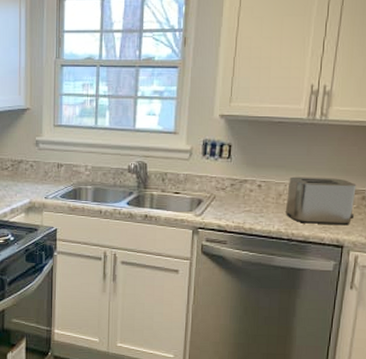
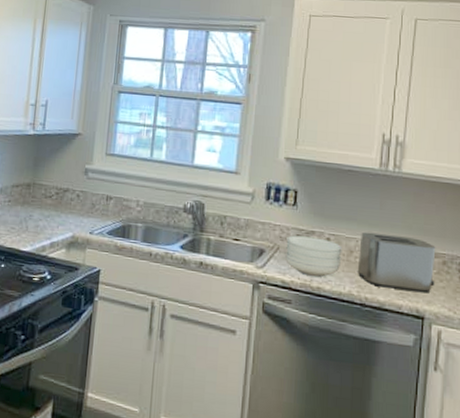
bowl: none [220,185,272,220] -> present [284,235,342,277]

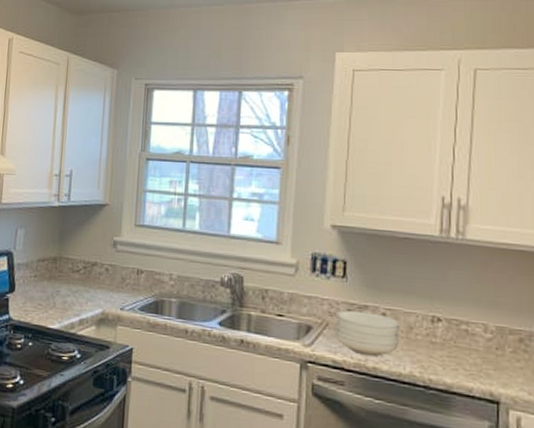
toaster: present [357,232,436,294] -> none [418,306,511,375]

